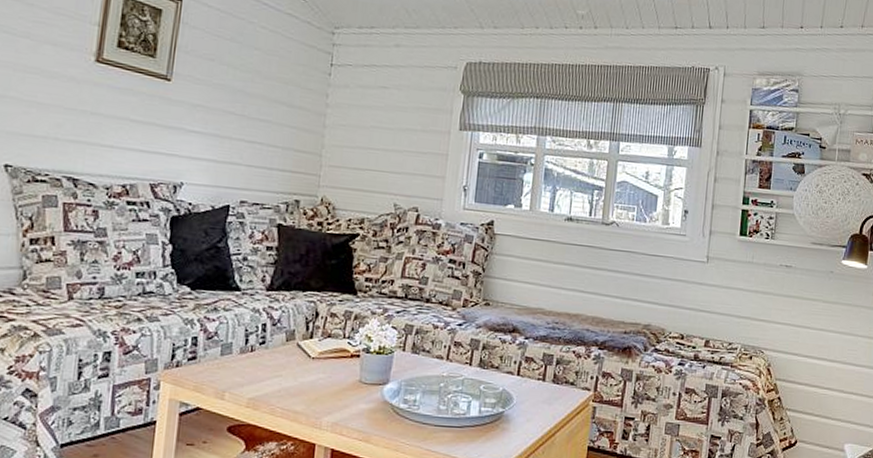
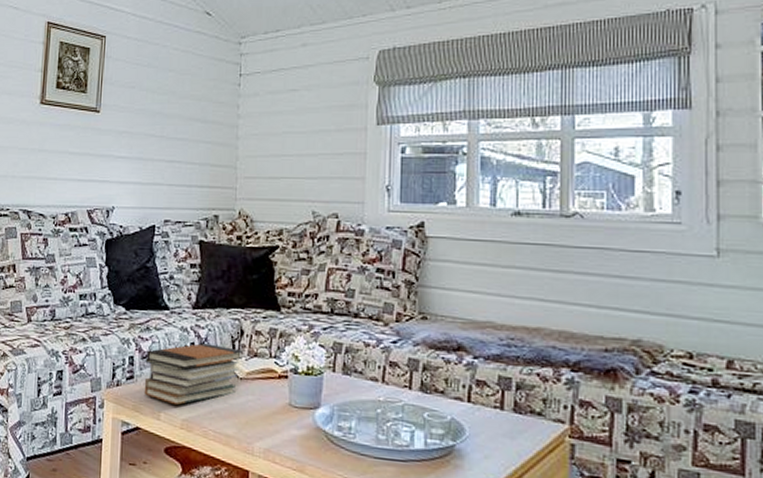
book stack: none [207,324,317,385] -> present [144,343,243,406]

